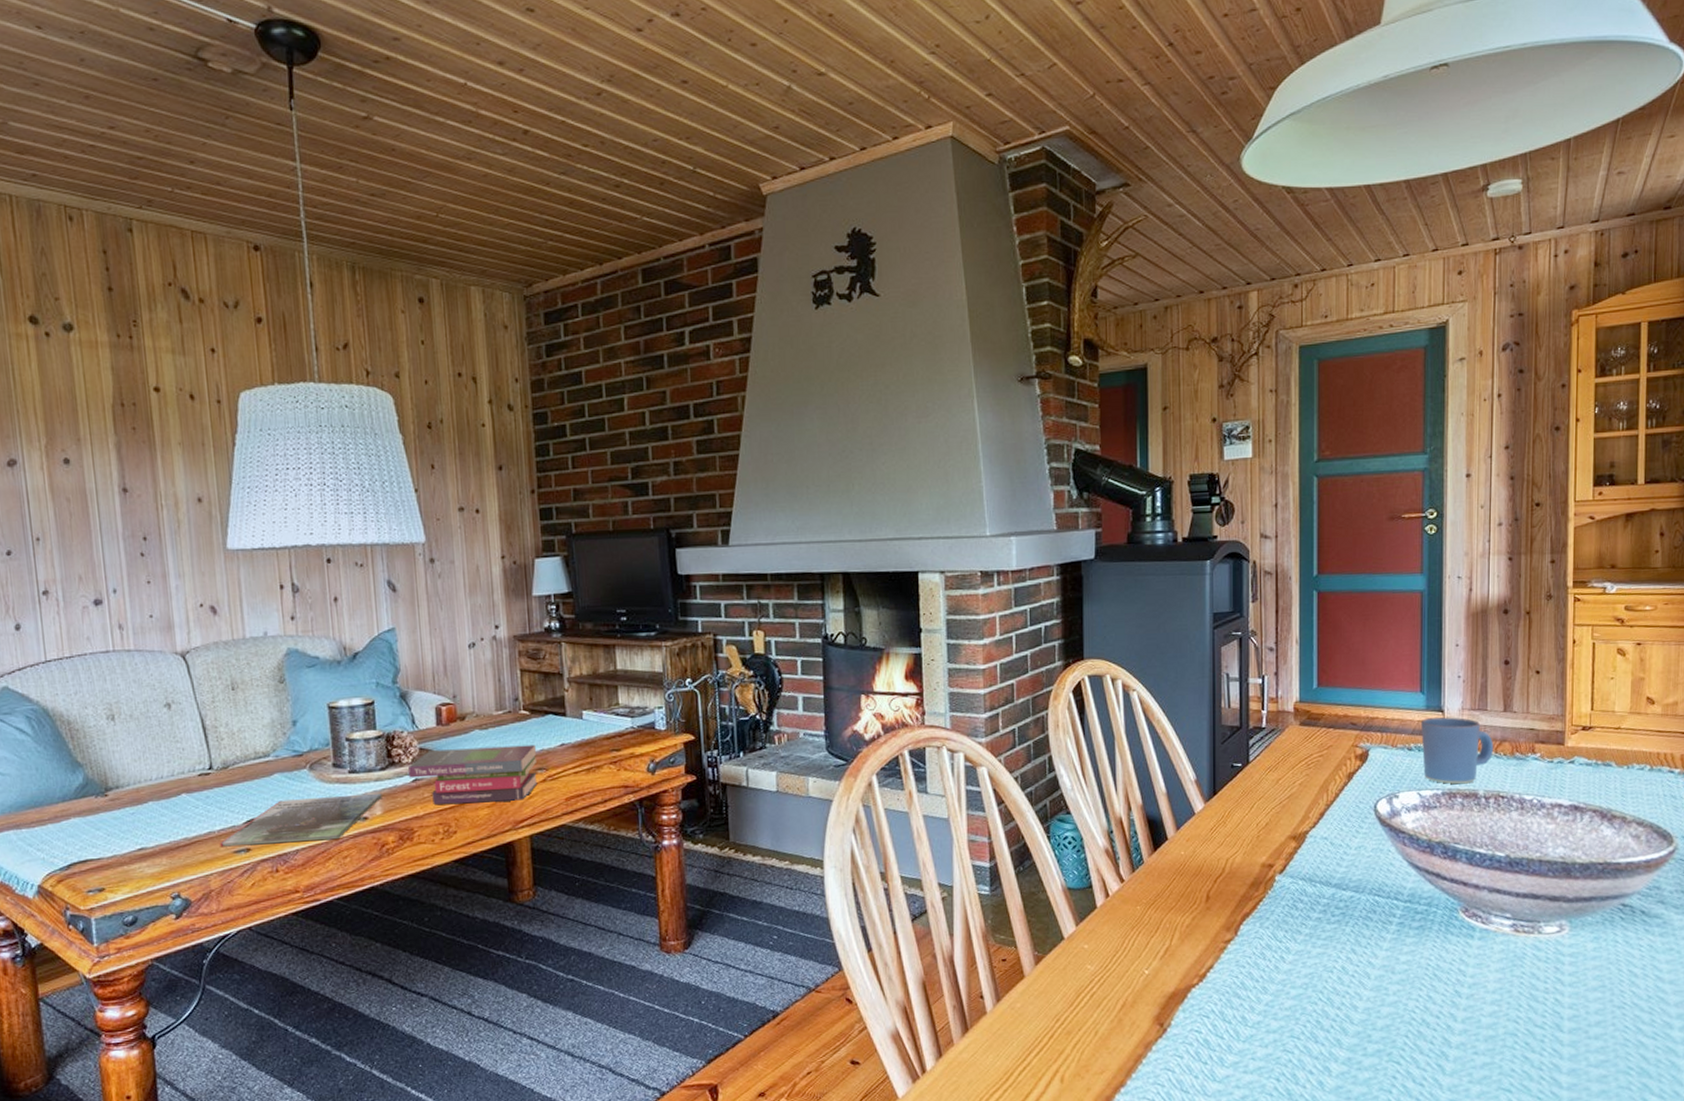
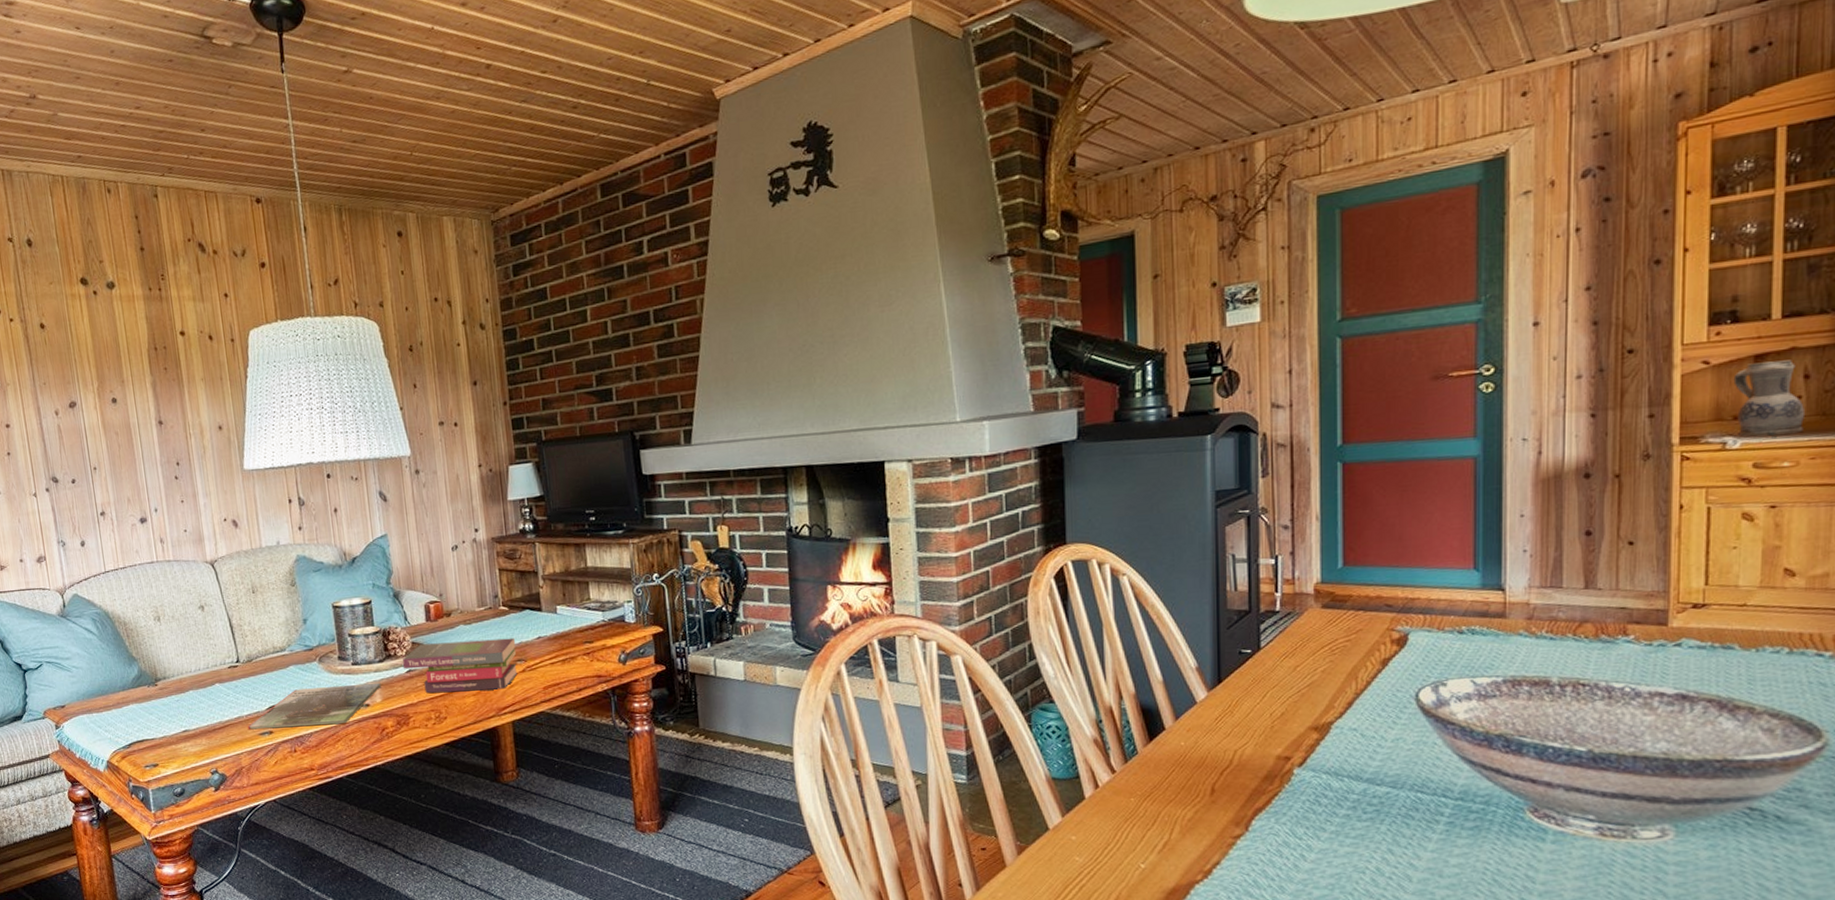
mug: present [1421,717,1494,785] -> none [1476,596,1572,671]
ceramic jug: none [1611,519,1661,585] -> present [1733,360,1806,438]

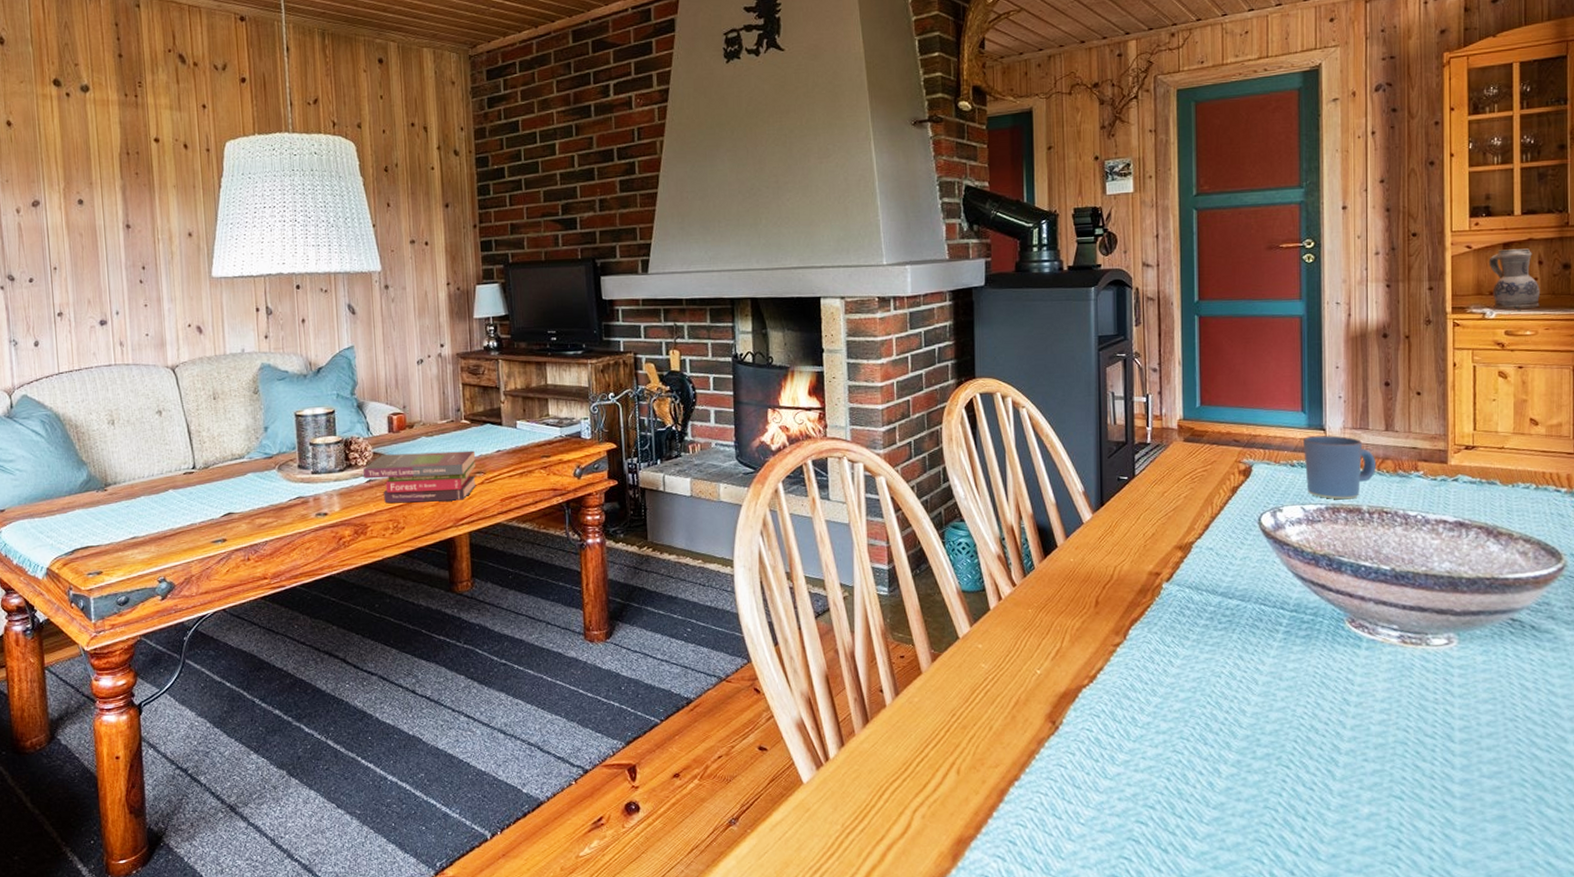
magazine: present [247,682,381,730] -> none [200,491,340,538]
mug: none [1476,596,1572,671] -> present [1303,435,1377,500]

